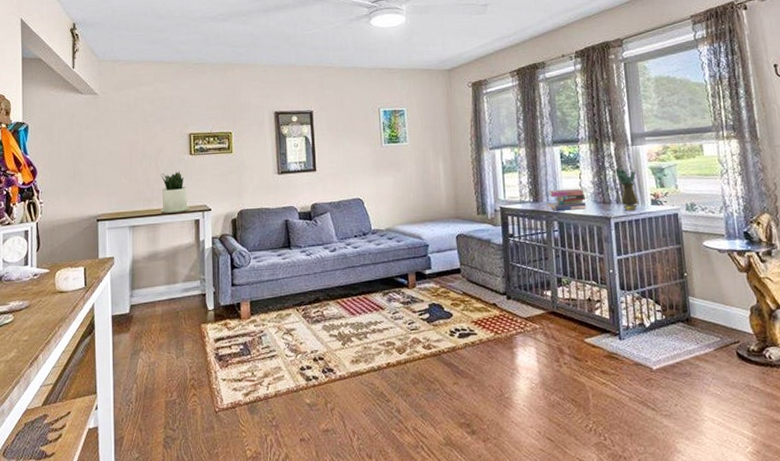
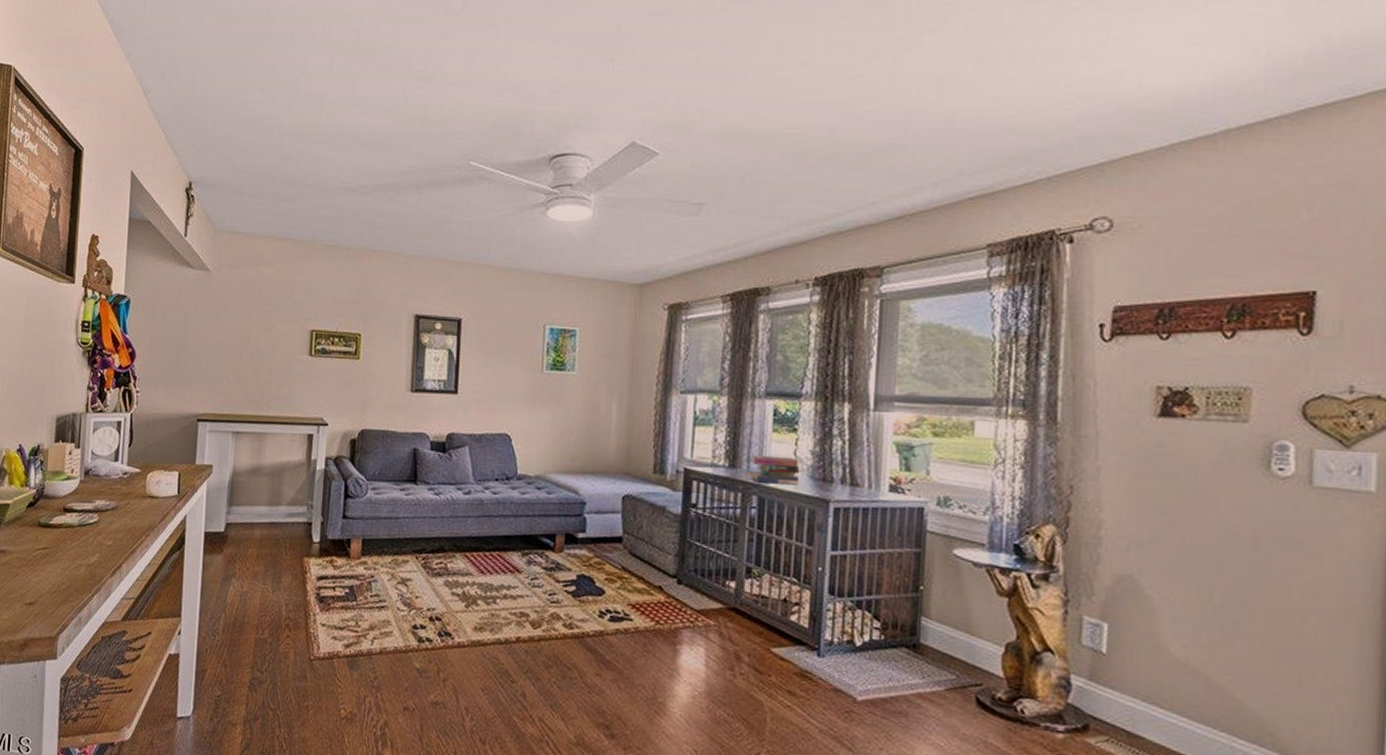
planter: present [160,171,190,214] -> none [269,374,304,424]
vase: present [614,166,638,211] -> none [844,435,875,496]

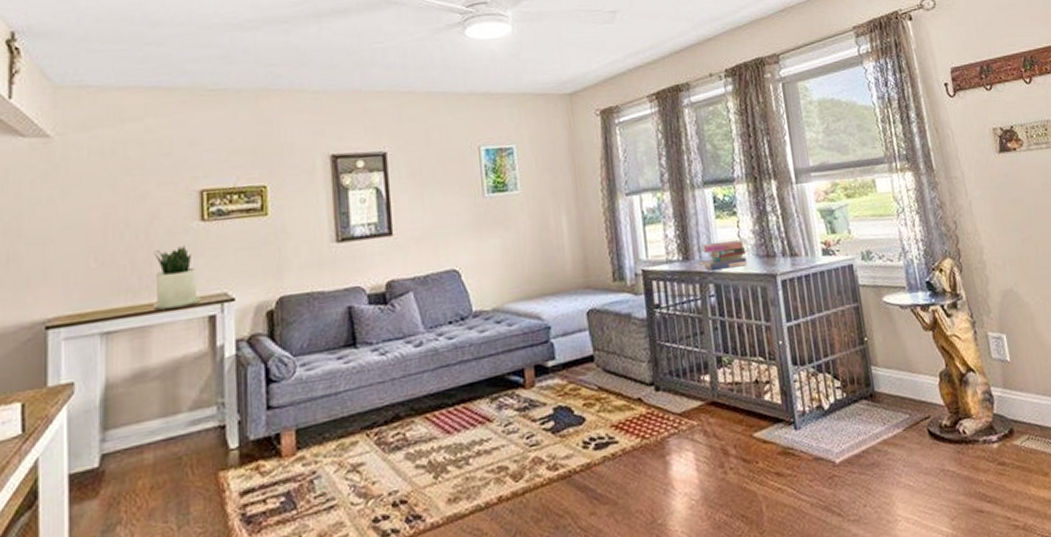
planter: none [269,374,304,424] -> present [152,246,201,310]

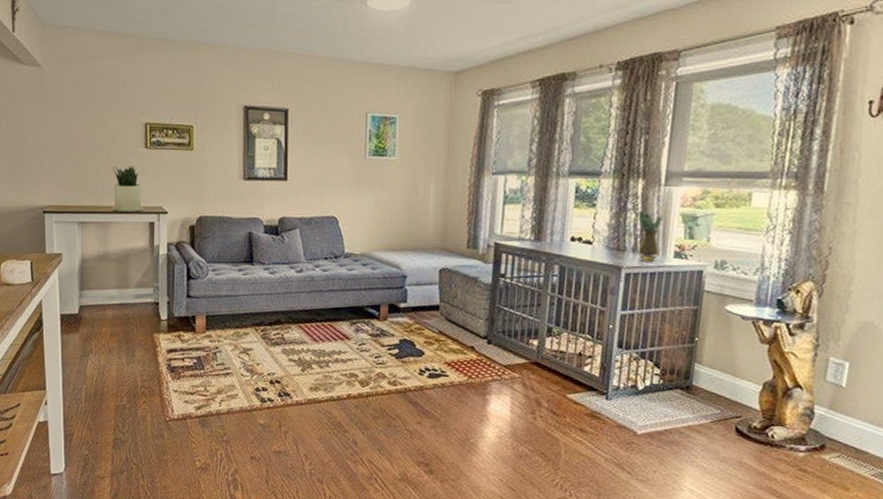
books: present [699,239,747,271] -> none [549,228,597,255]
vase: none [777,210,808,265] -> present [637,209,664,262]

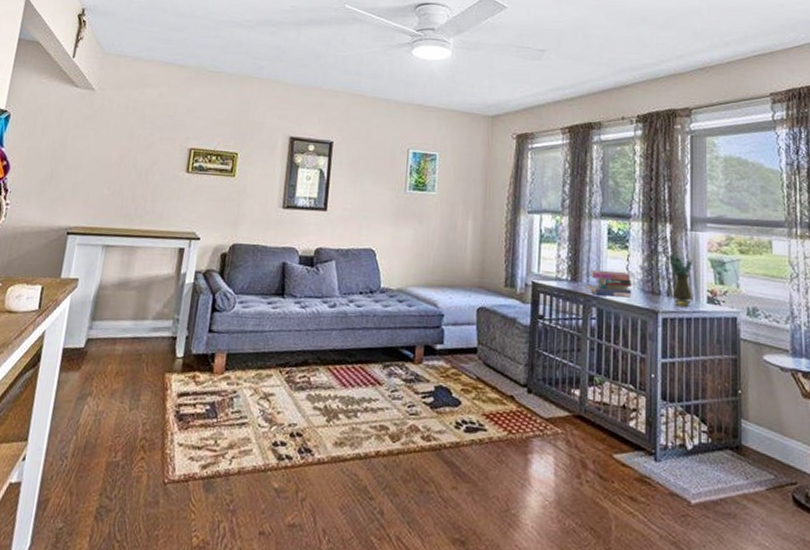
planter: present [111,166,144,213] -> none [141,189,177,238]
books: none [549,228,597,255] -> present [586,269,632,298]

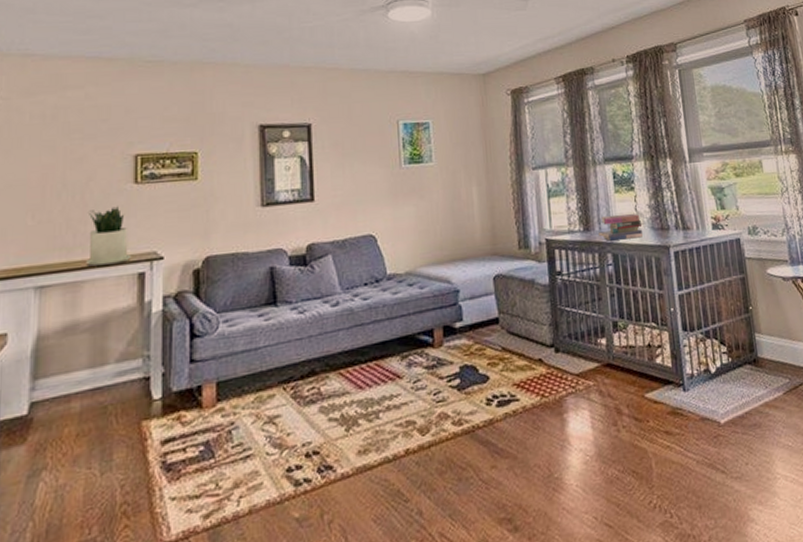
planter: none [141,189,177,238] -> present [85,206,132,267]
vase: present [668,252,693,307] -> none [671,187,699,237]

